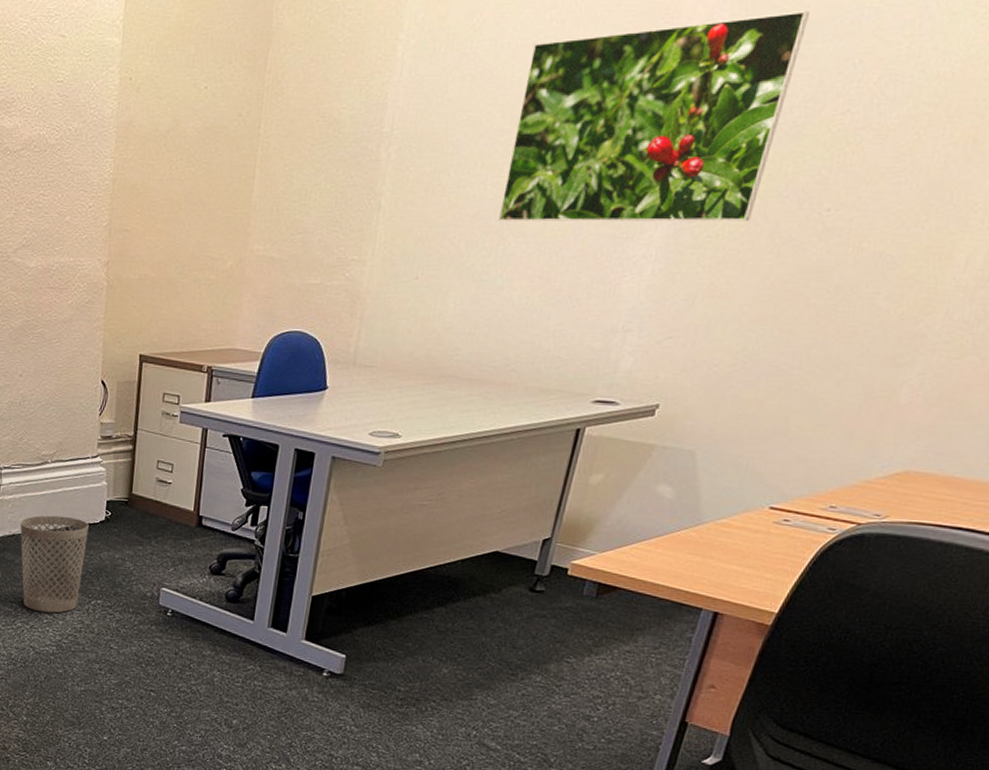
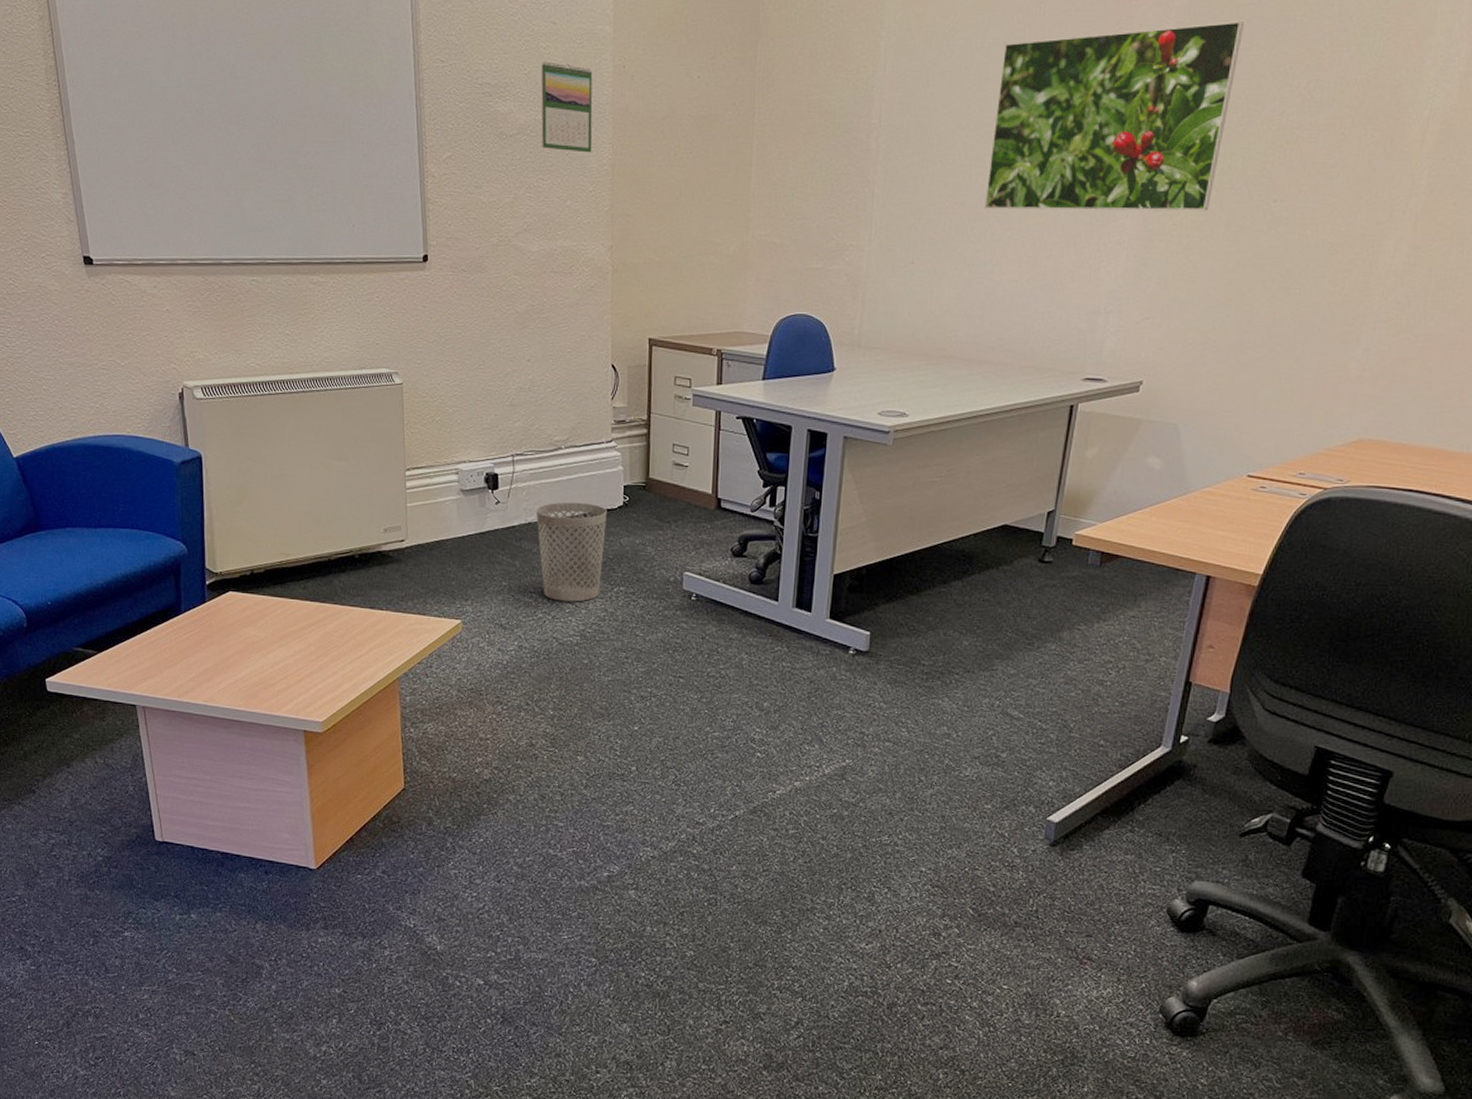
calendar: none [44,75,99,168] -> present [541,61,593,153]

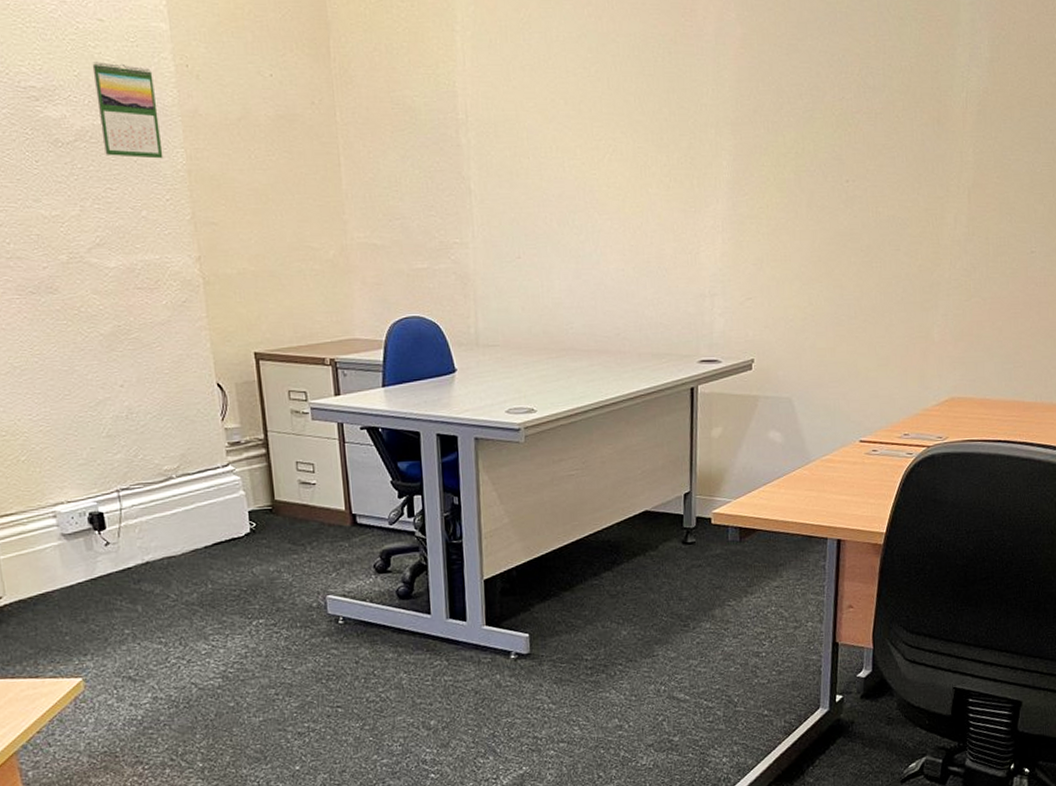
wastebasket: present [535,502,607,602] -> none [152,534,237,643]
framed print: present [984,21,1244,211] -> none [578,13,797,200]

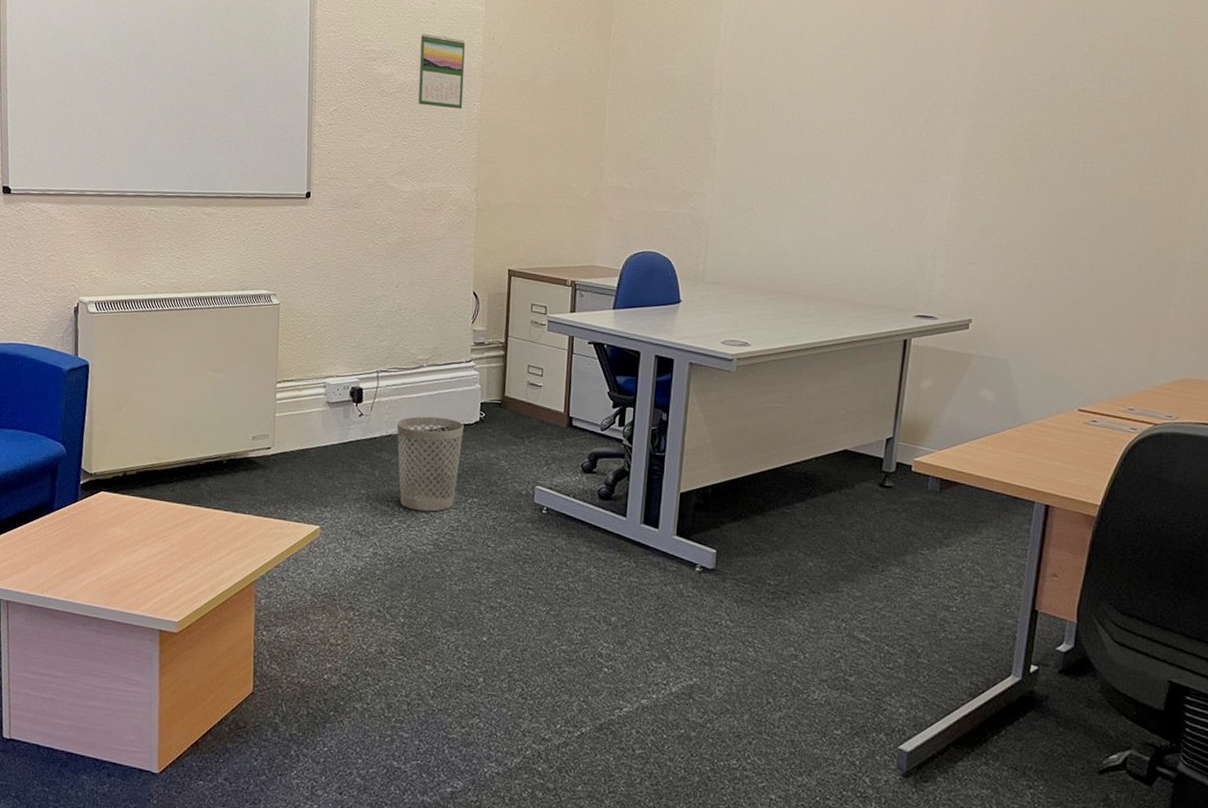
wastebasket: none [152,534,237,643] -> present [396,416,464,512]

